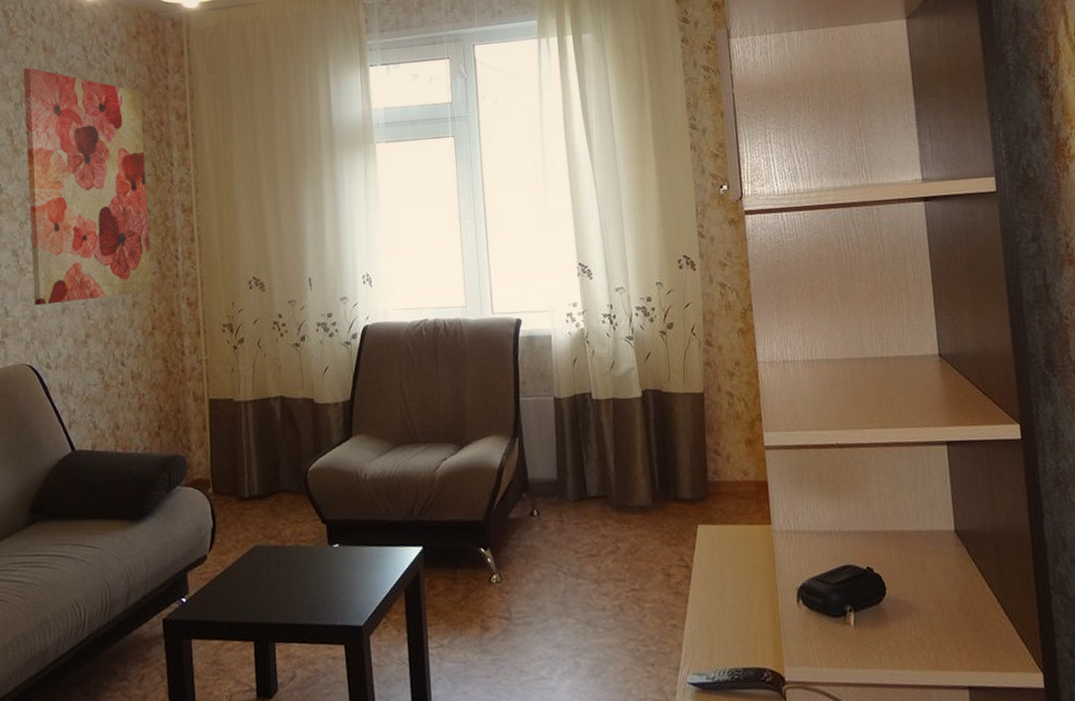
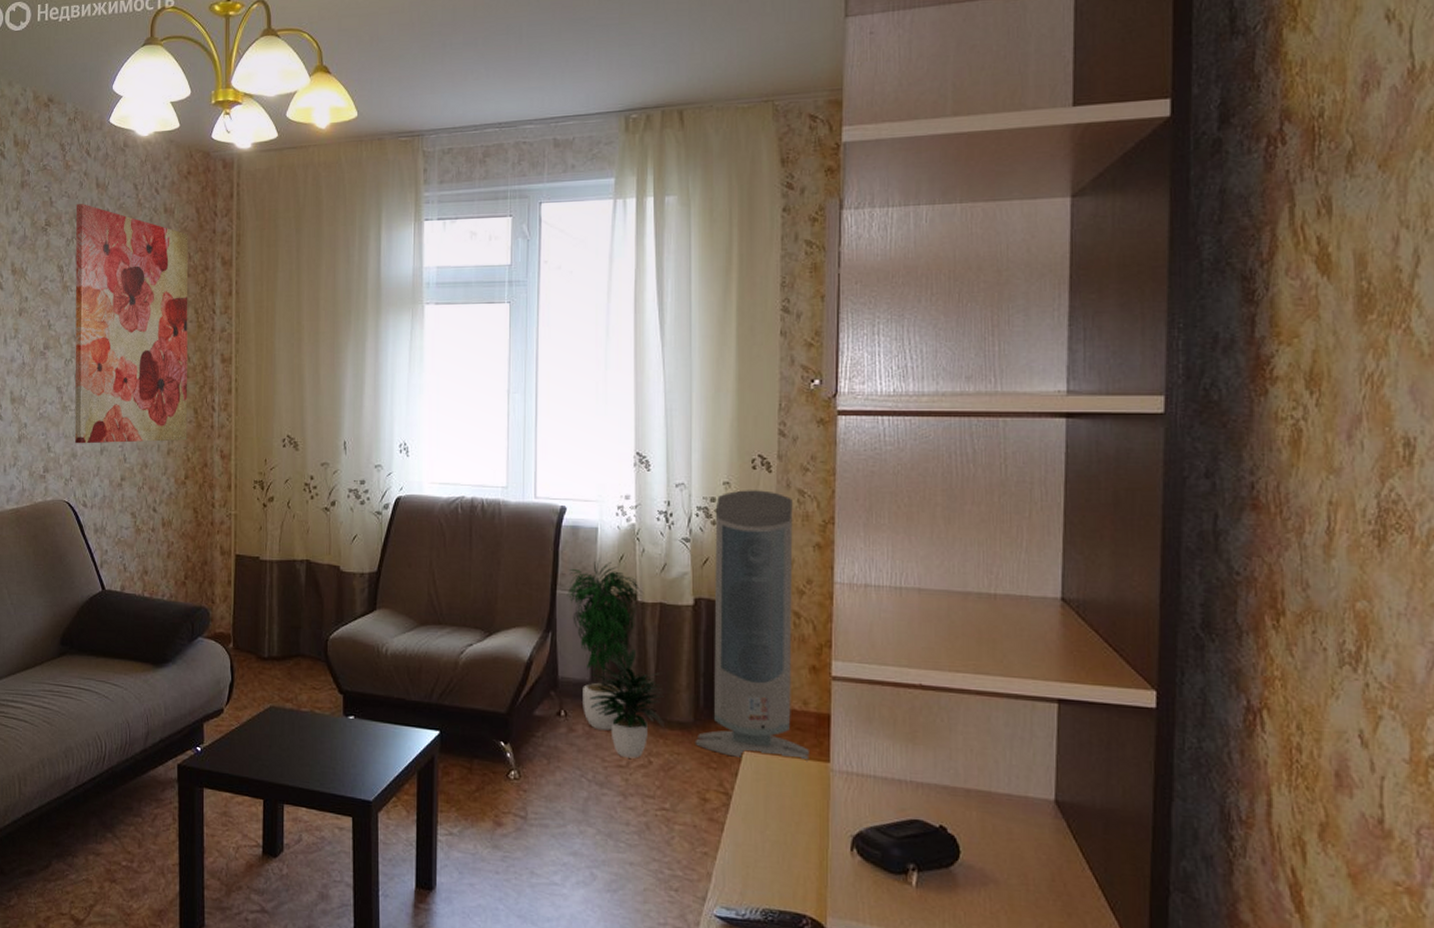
potted plant: none [527,365,627,547] -> present [567,560,664,759]
air purifier: none [652,286,754,532] -> present [695,490,809,762]

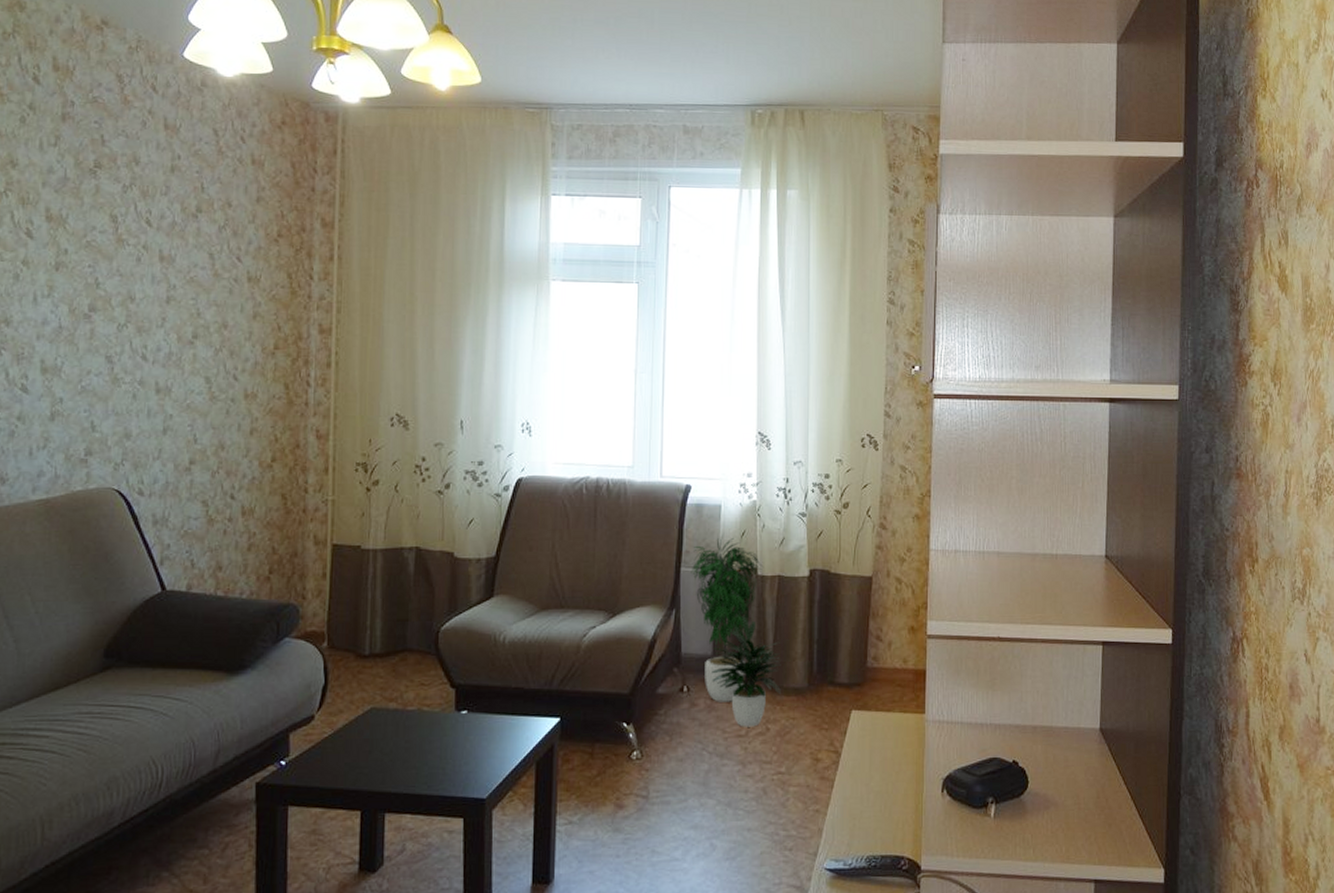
wall art: present [74,204,189,444] -> none [128,146,281,423]
air purifier: present [695,490,809,762] -> none [808,467,908,717]

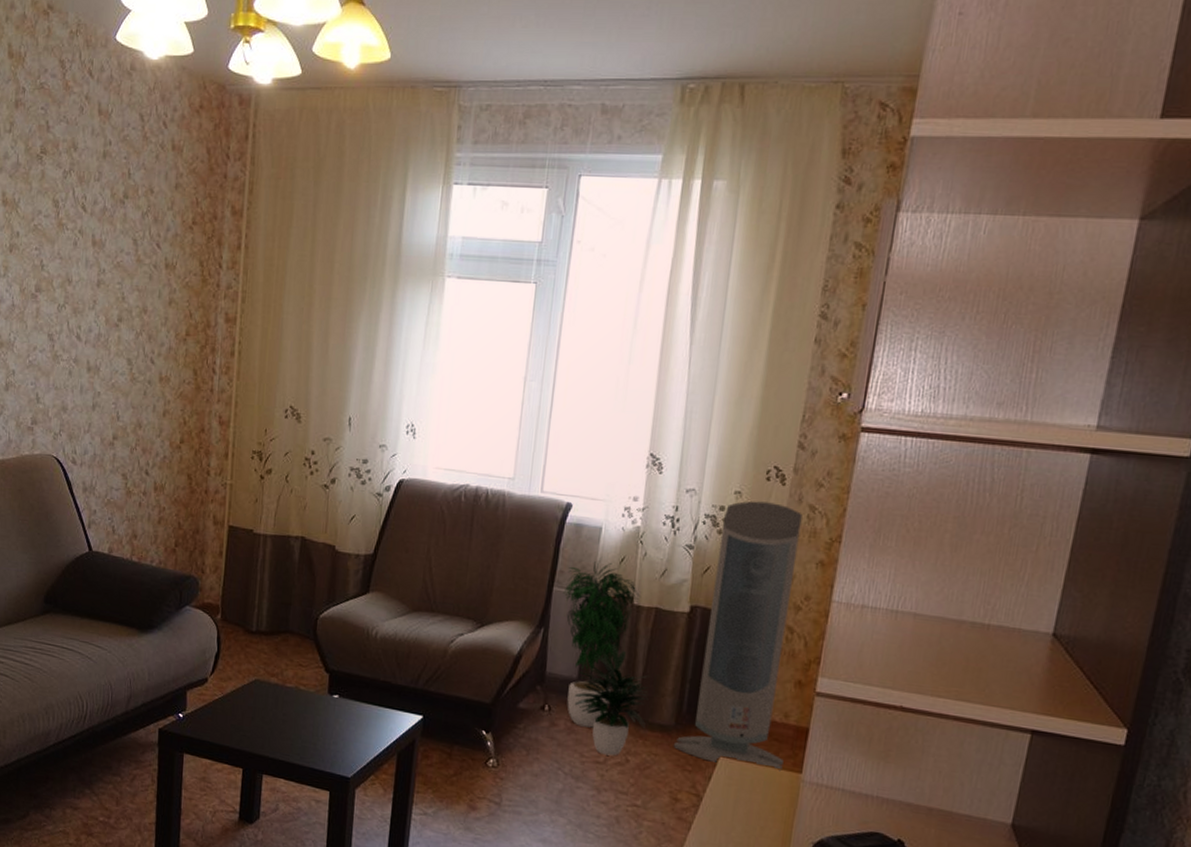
air purifier: none [808,467,908,717] -> present [673,501,803,772]

